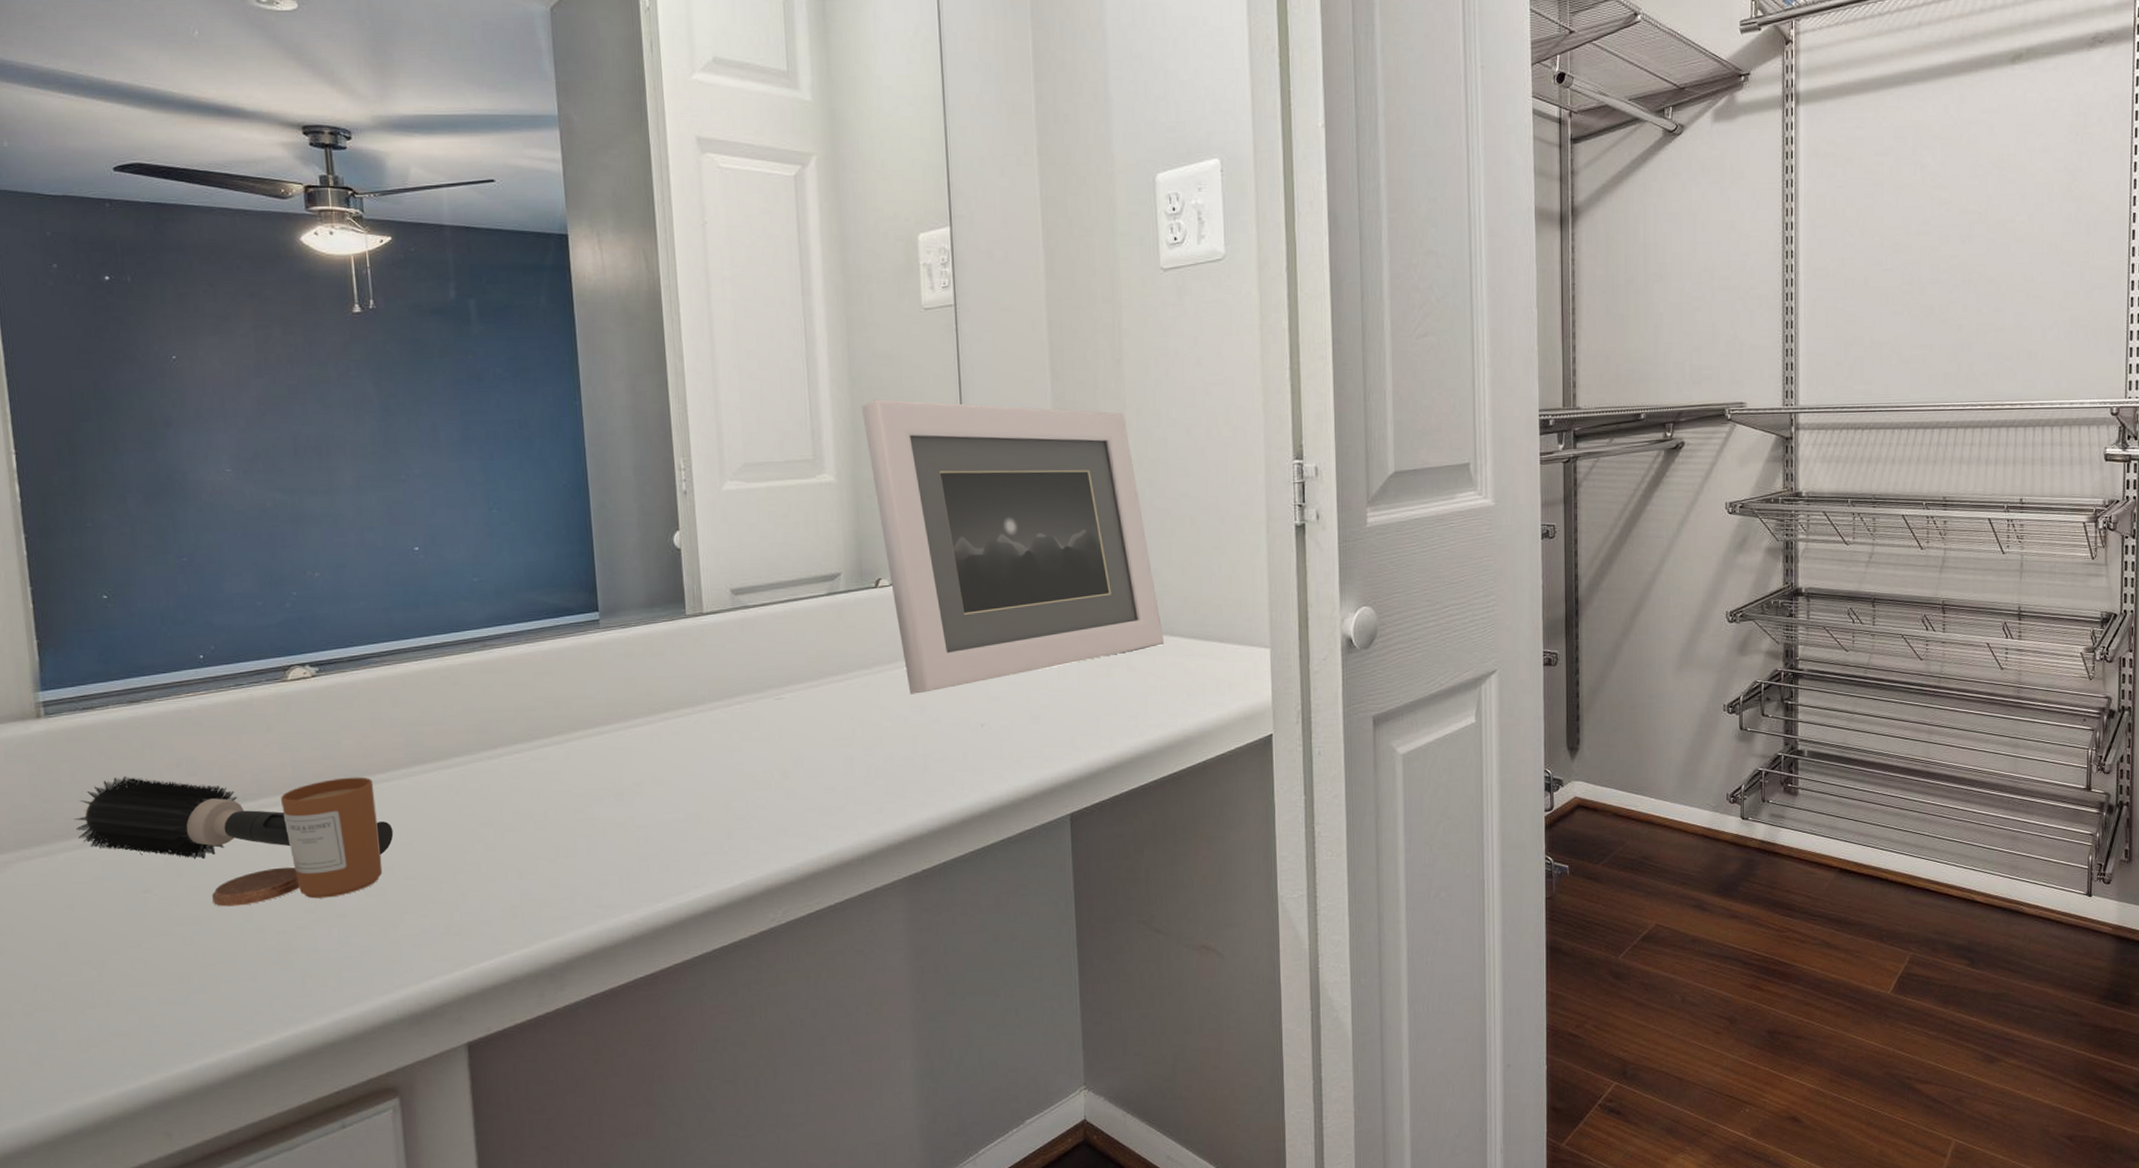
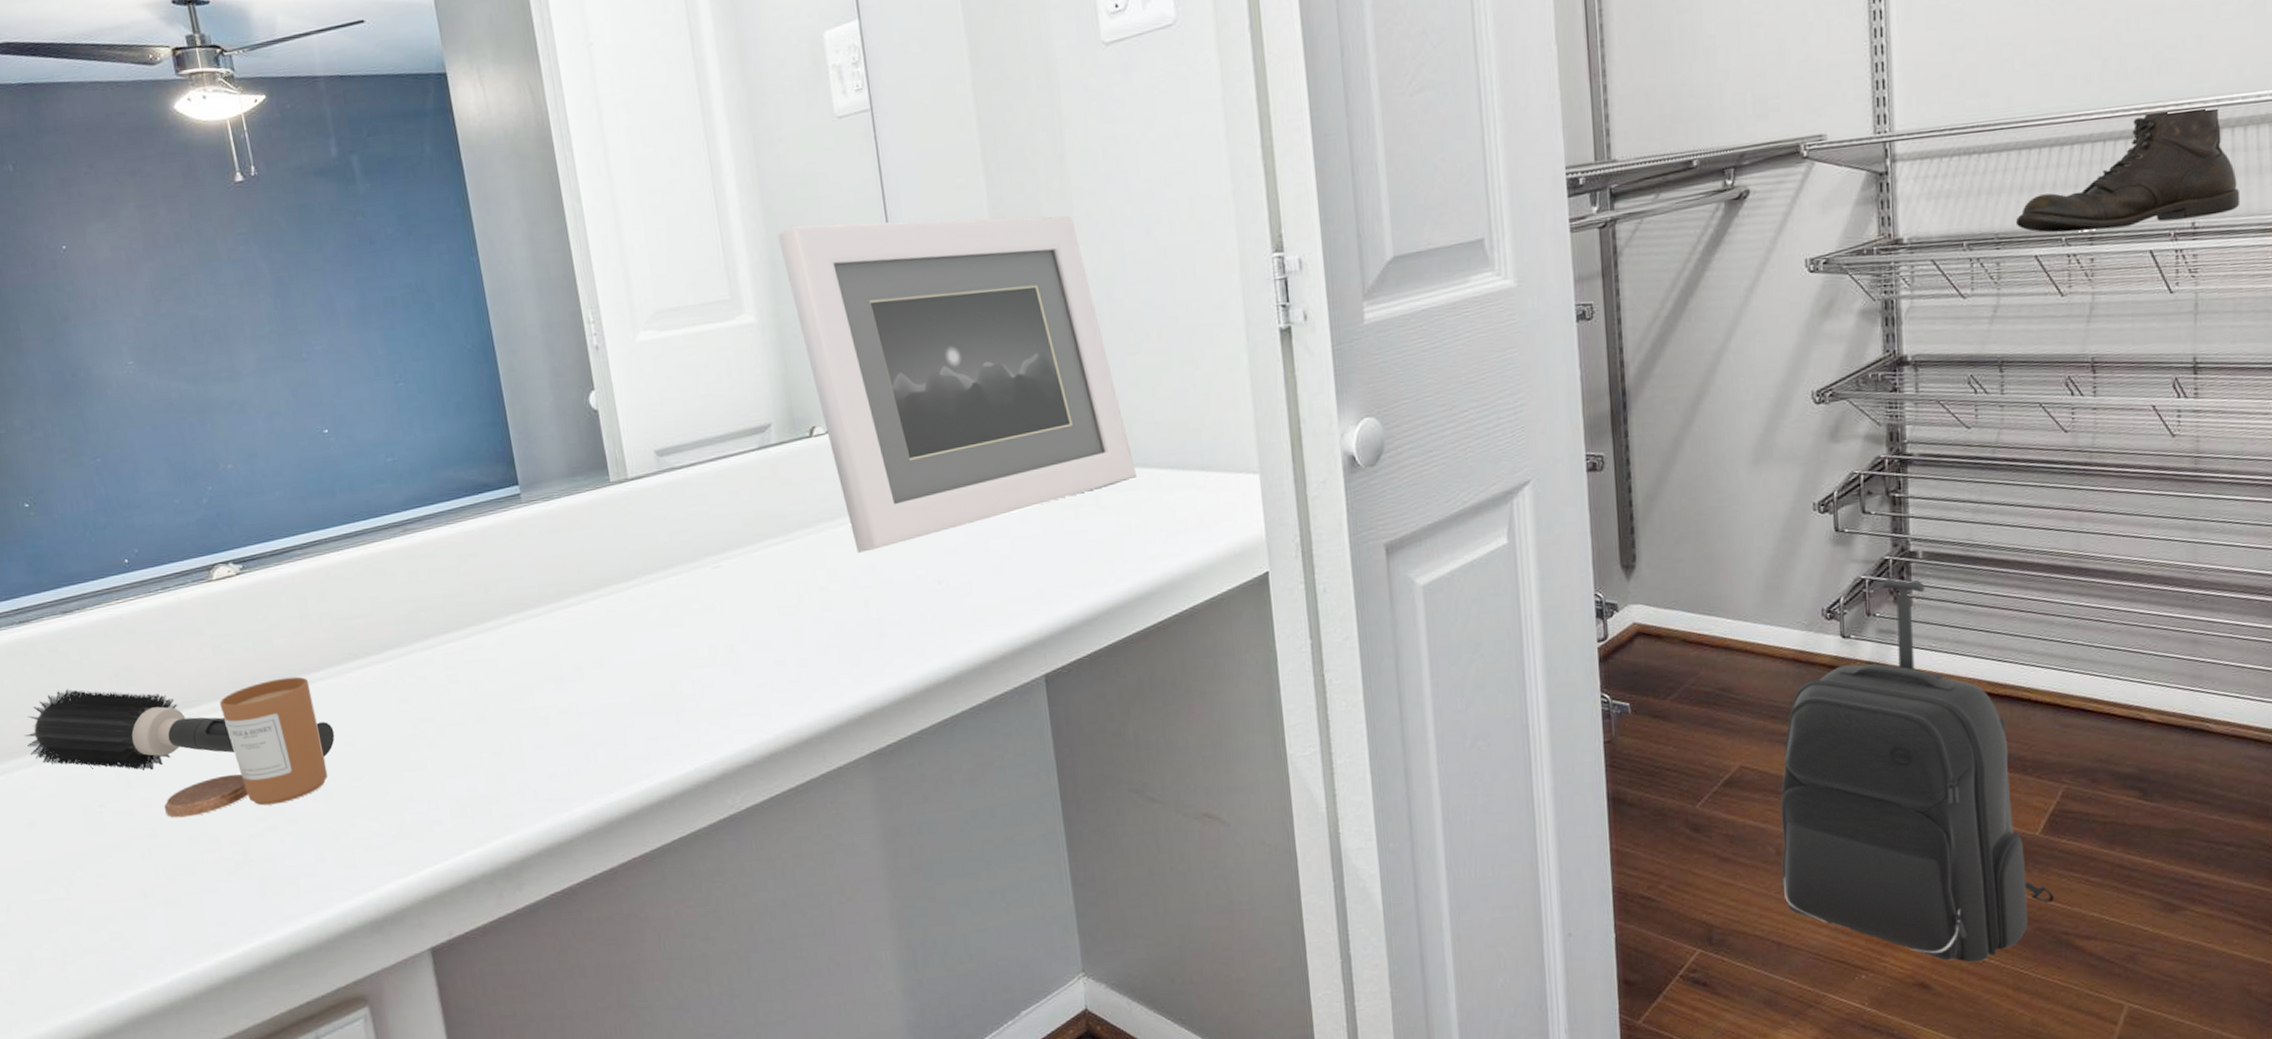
rolling backpack: none [1685,771,1901,1101] -> present [1780,578,2054,963]
boot: none [1888,408,2056,499] -> present [2015,106,2241,233]

